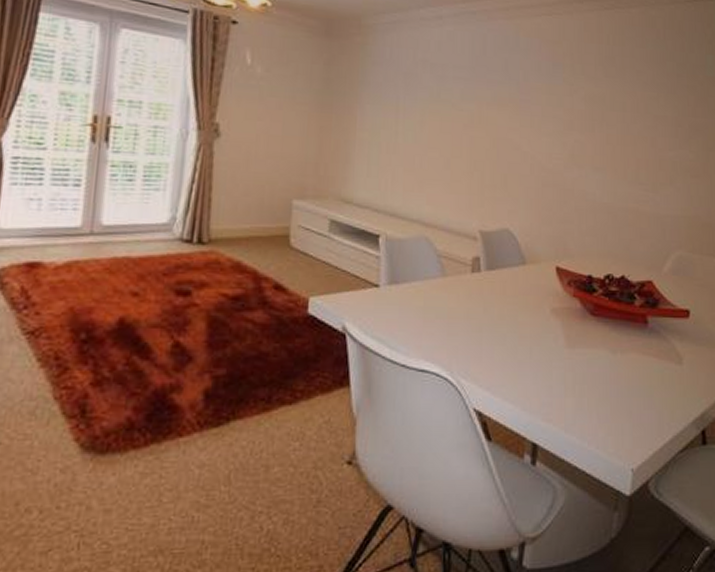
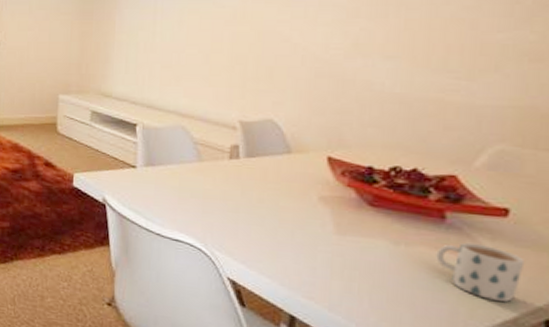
mug: none [644,345,704,399] -> present [436,242,526,302]

